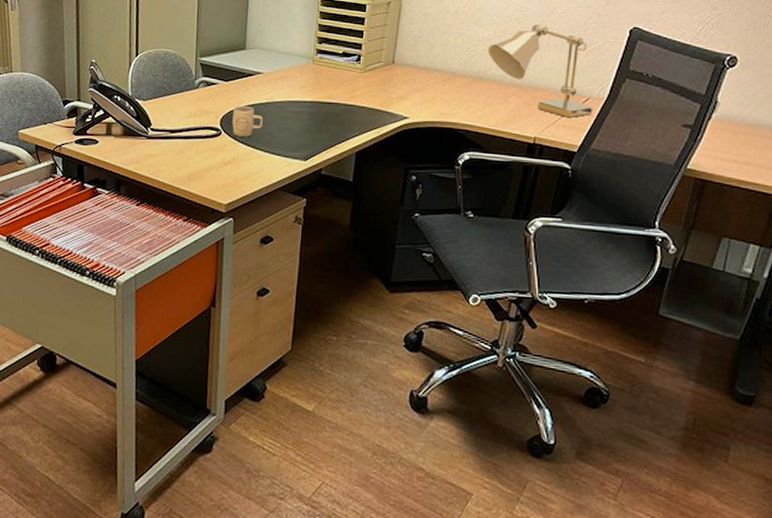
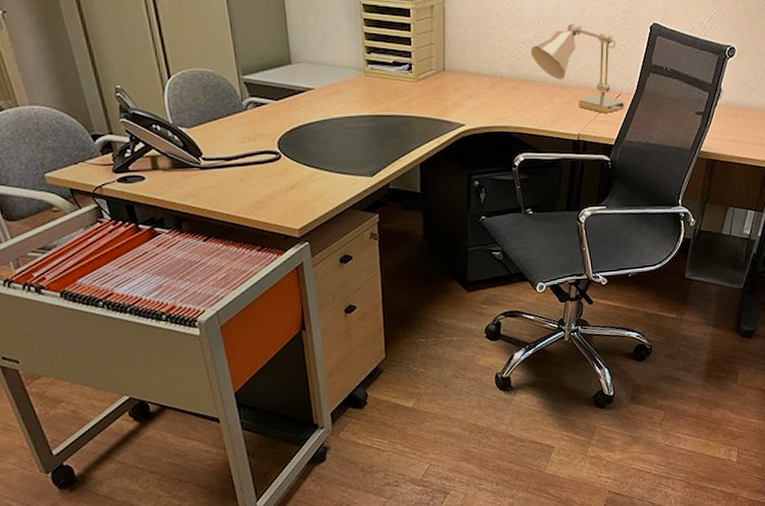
mug: present [232,106,264,137] -> none [289,126,324,159]

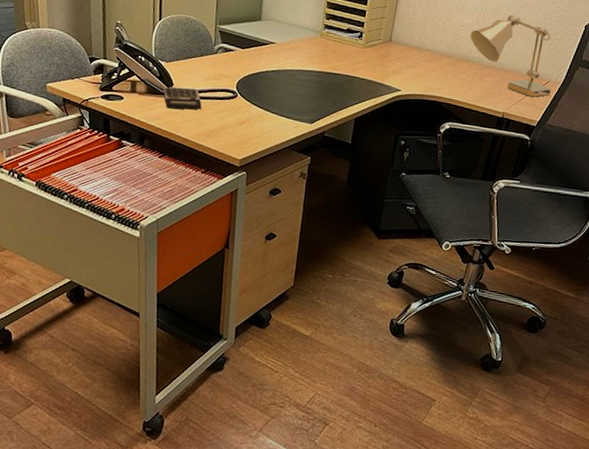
calculator: none [191,154,242,182] -> present [163,87,202,110]

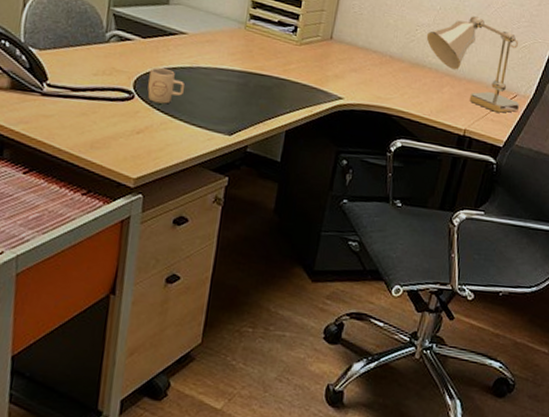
calculator: present [163,87,202,110] -> none [33,82,86,113]
mug: none [247,72,276,101] -> present [147,67,186,104]

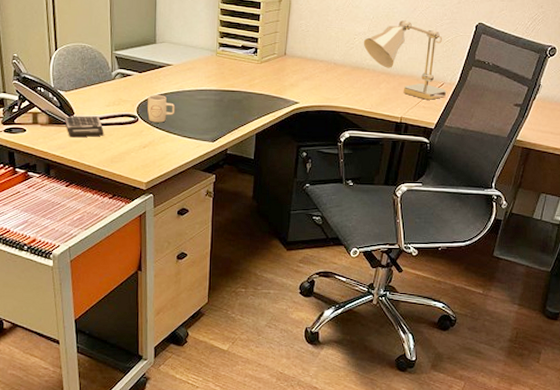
calculator: none [33,82,86,113] -> present [65,115,104,137]

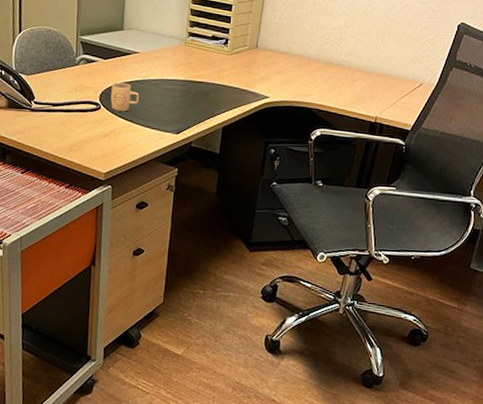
calculator: present [65,115,104,137] -> none [24,100,64,123]
desk lamp: present [363,19,447,100] -> none [339,16,425,100]

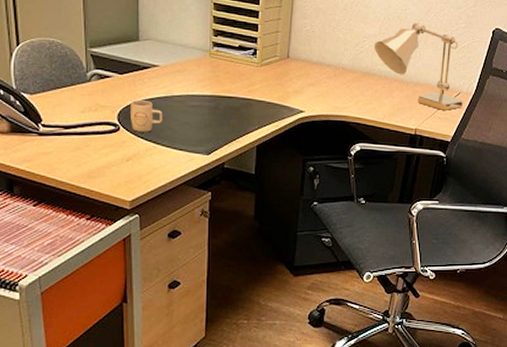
desk lamp: none [339,16,425,100] -> present [374,22,464,111]

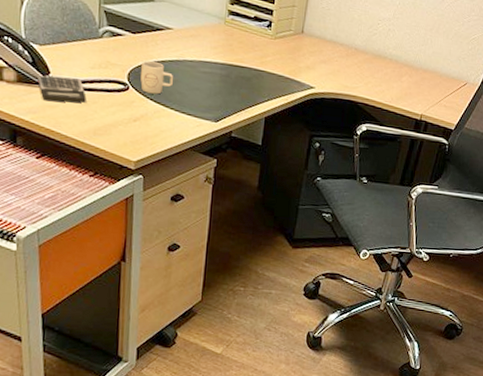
calculator: none [30,122,79,148] -> present [37,75,87,103]
desk lamp: present [374,22,464,111] -> none [387,10,470,100]

